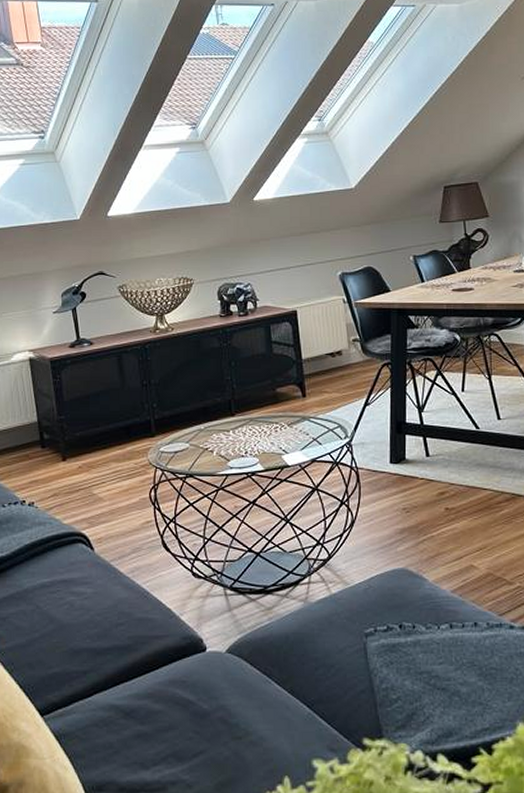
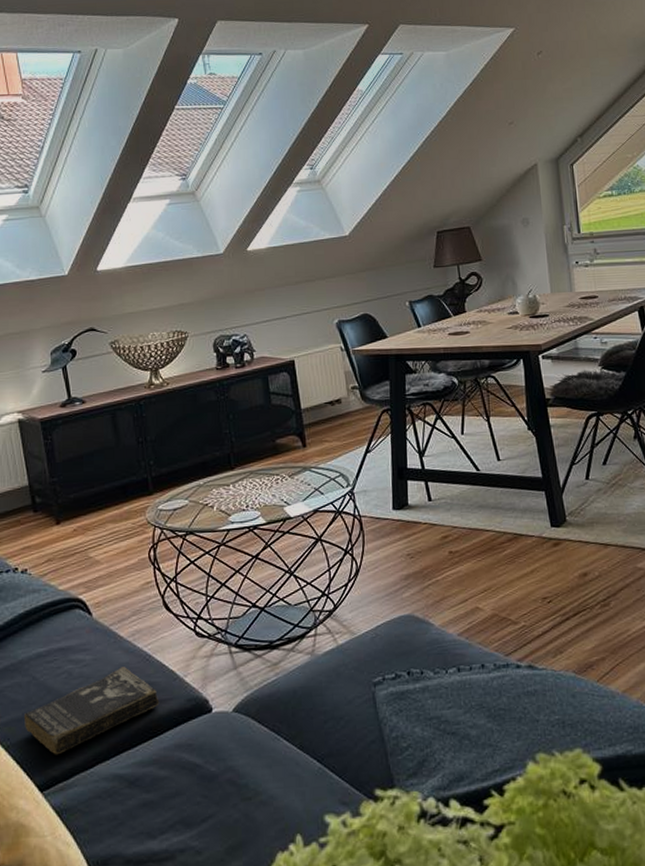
book: none [27,602,156,682] -> present [23,667,160,755]

